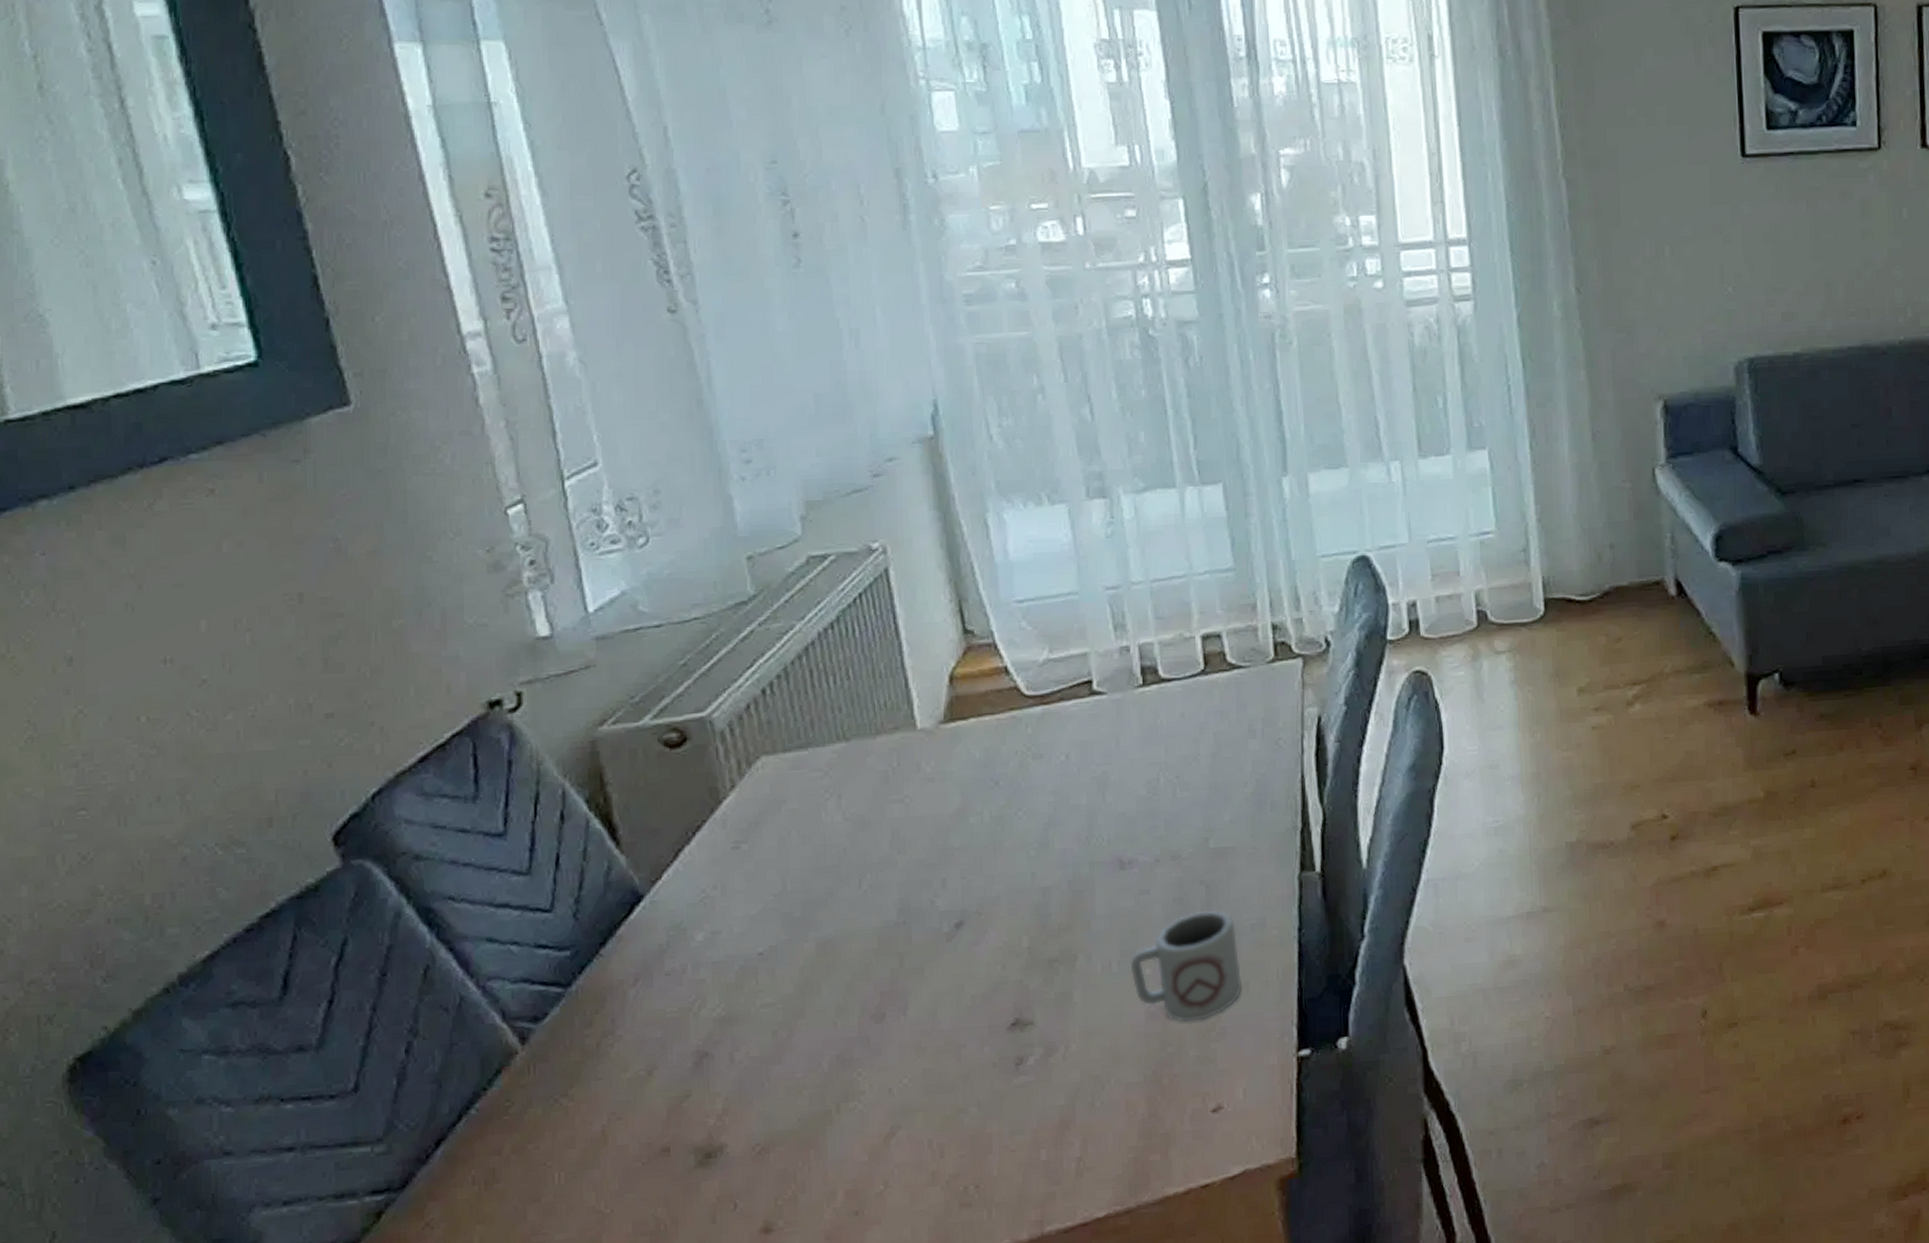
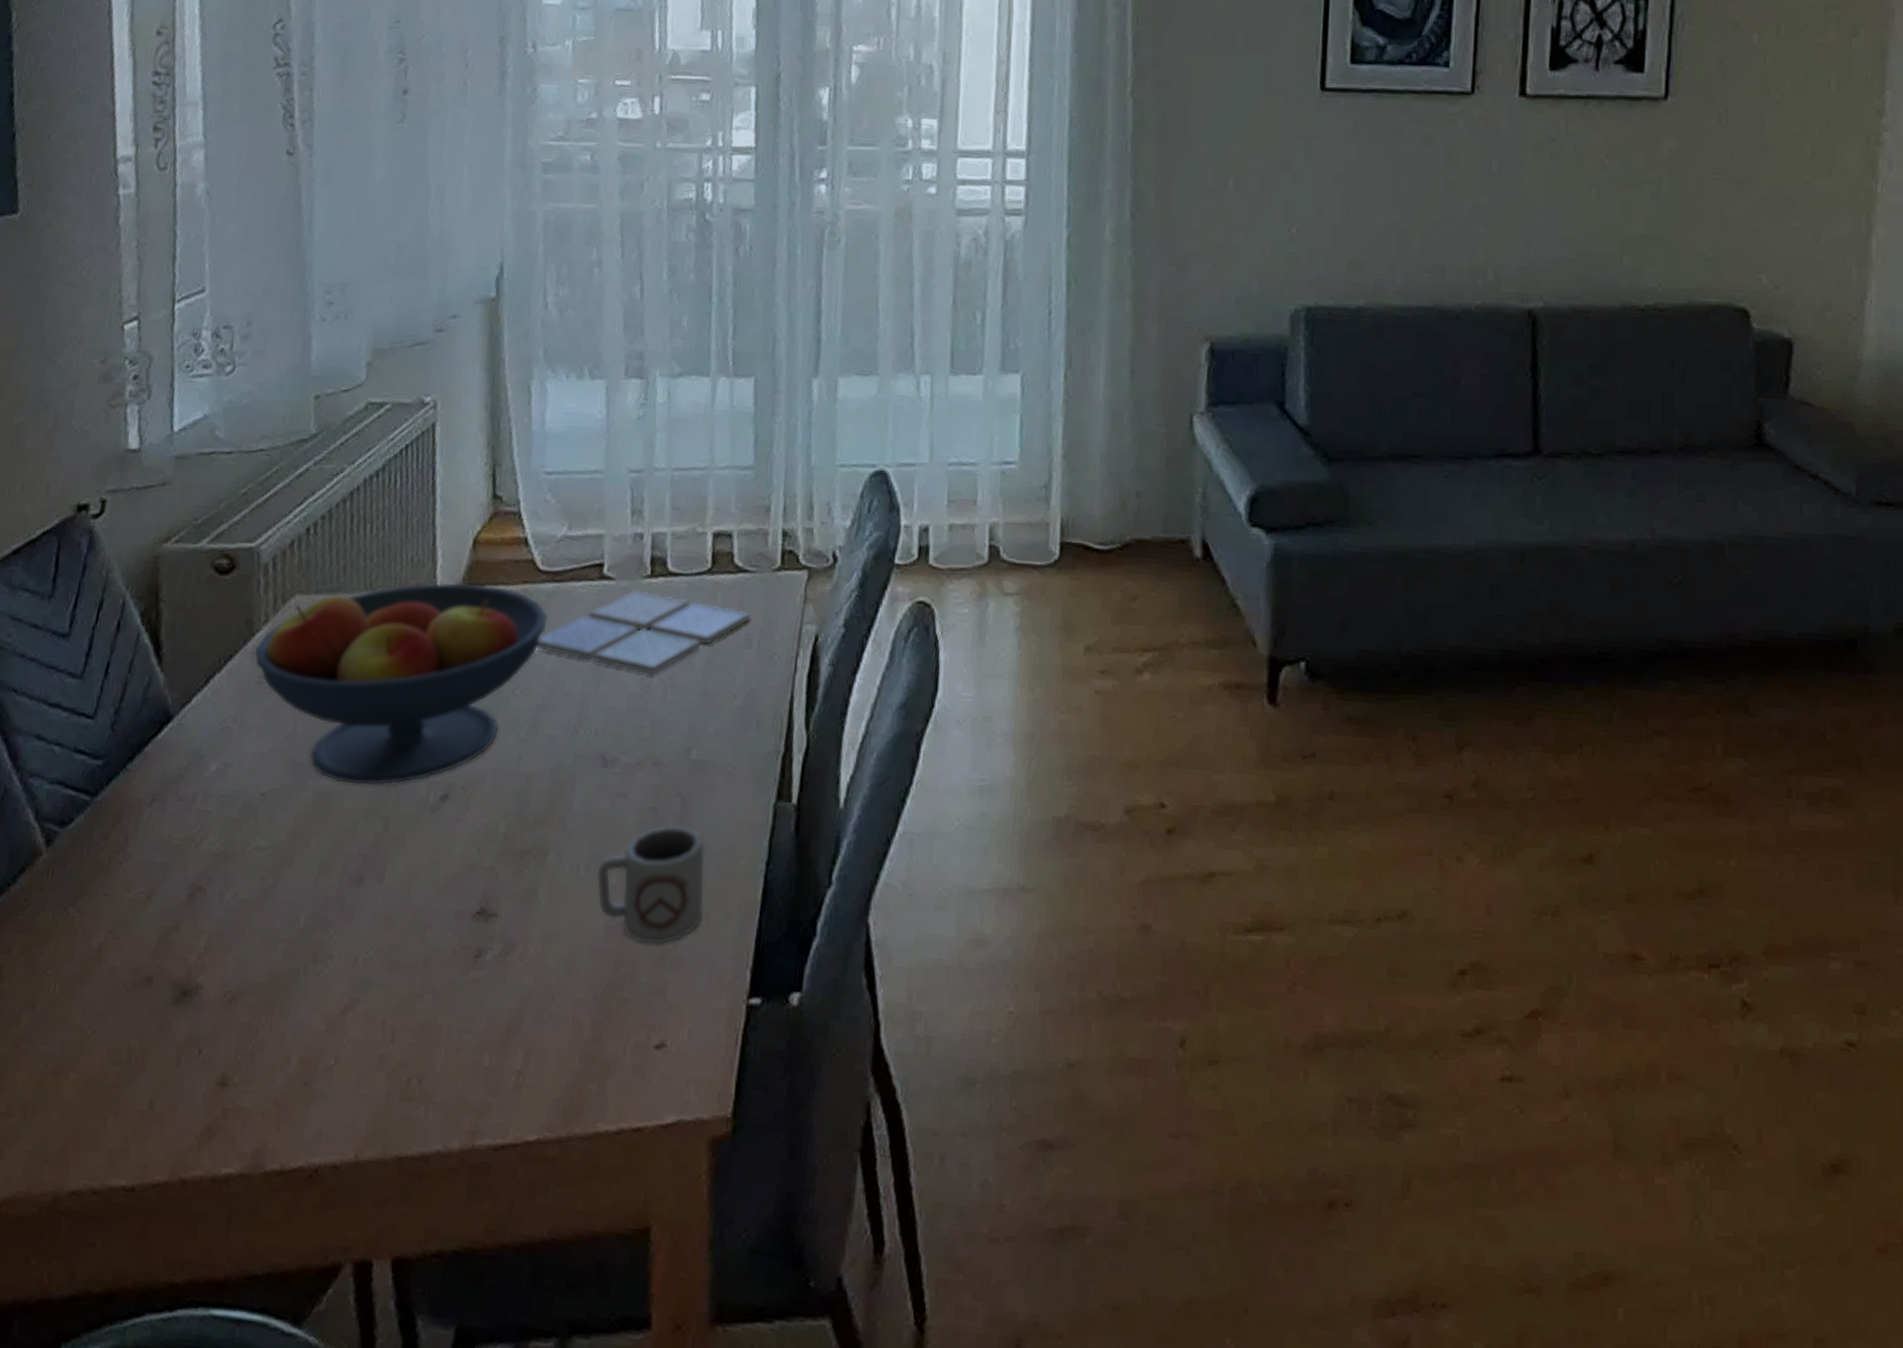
fruit bowl: none [724,717,1041,929] -> present [254,582,548,786]
drink coaster: none [1034,700,1251,778] -> present [536,590,751,675]

